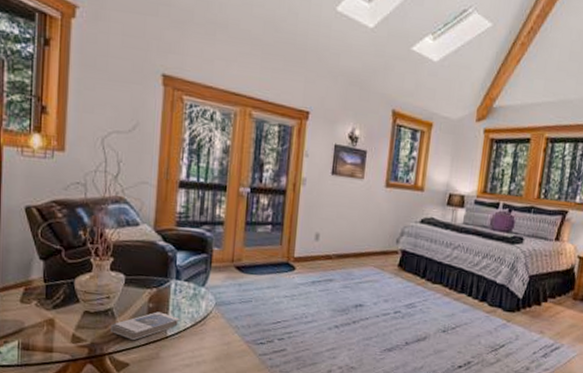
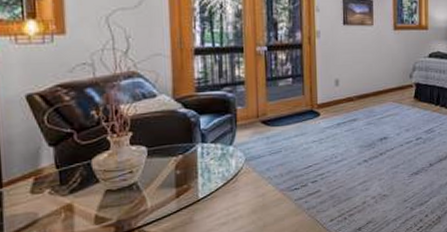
hardback book: present [109,311,180,341] -> none [136,177,210,210]

